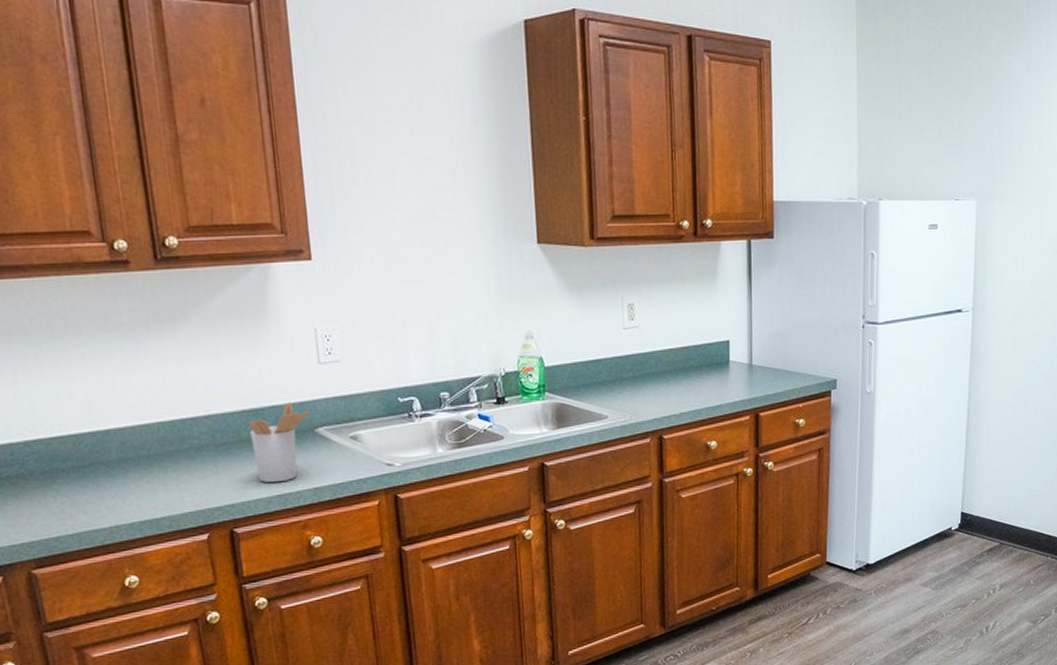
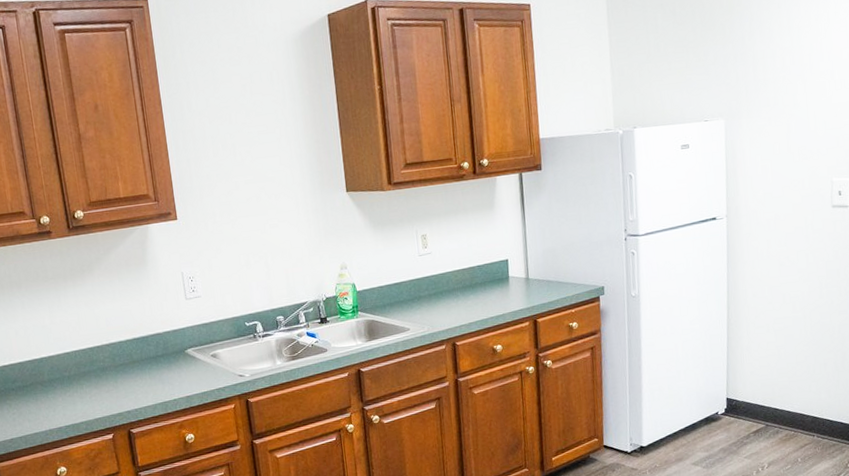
utensil holder: present [249,402,311,483] -> none [138,330,182,394]

